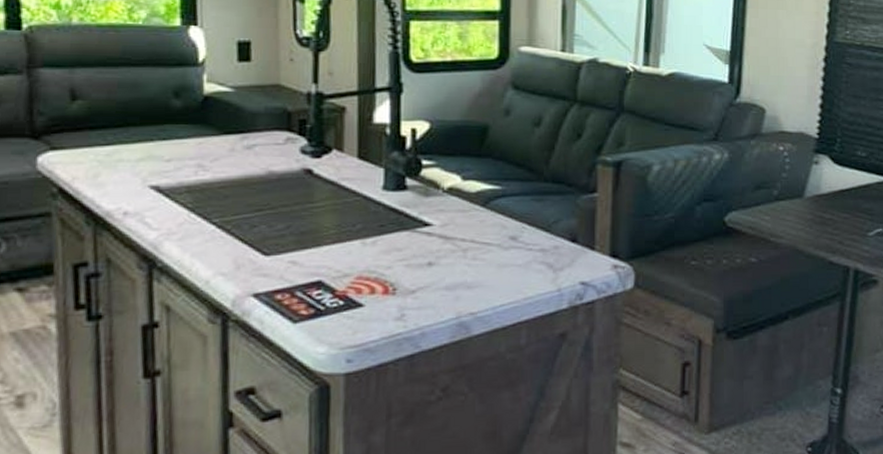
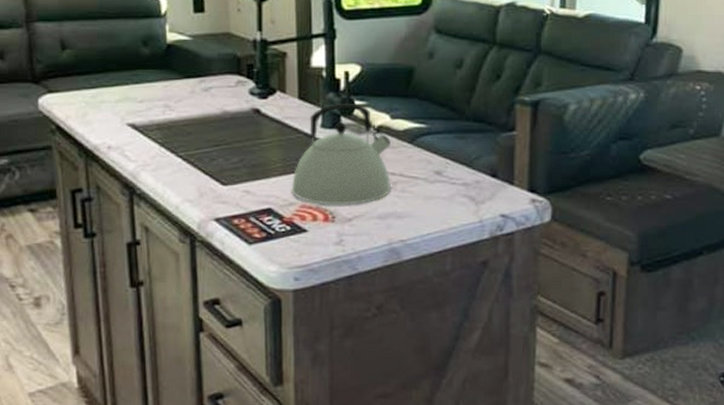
kettle: none [346,163,461,276] -> present [291,104,392,205]

